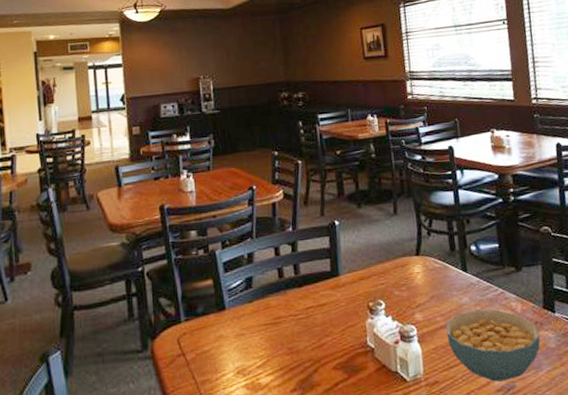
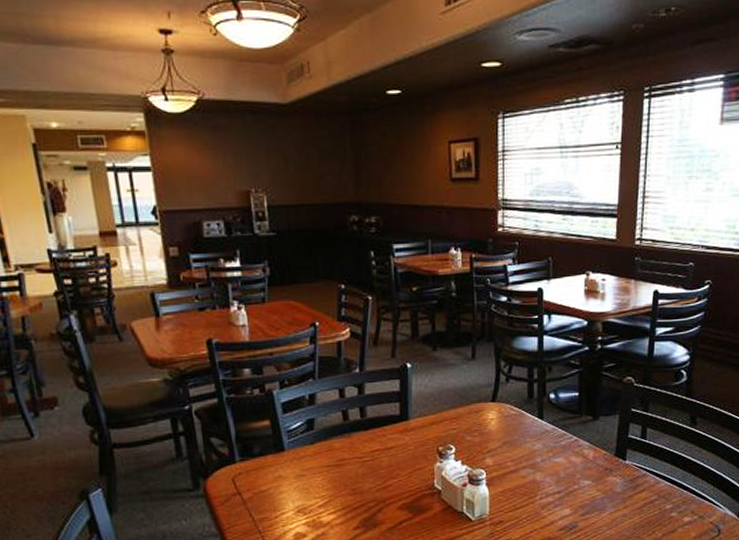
cereal bowl: present [446,309,541,382] -> none [515,455,608,522]

